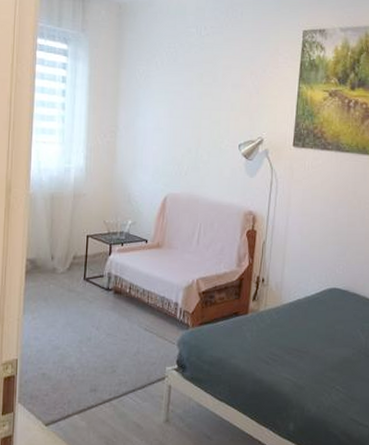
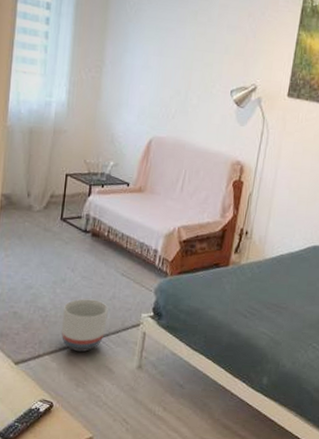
planter: none [89,356,133,410] -> present [61,298,108,353]

